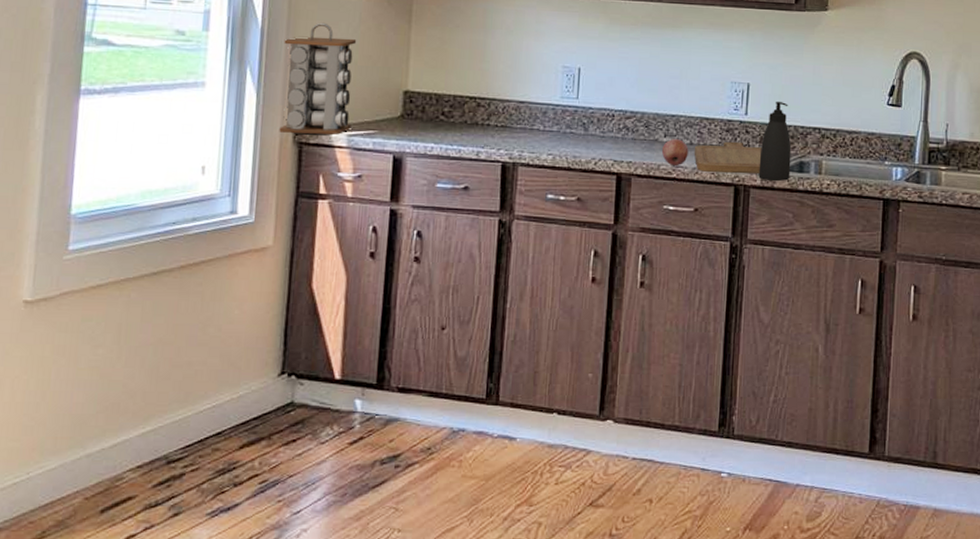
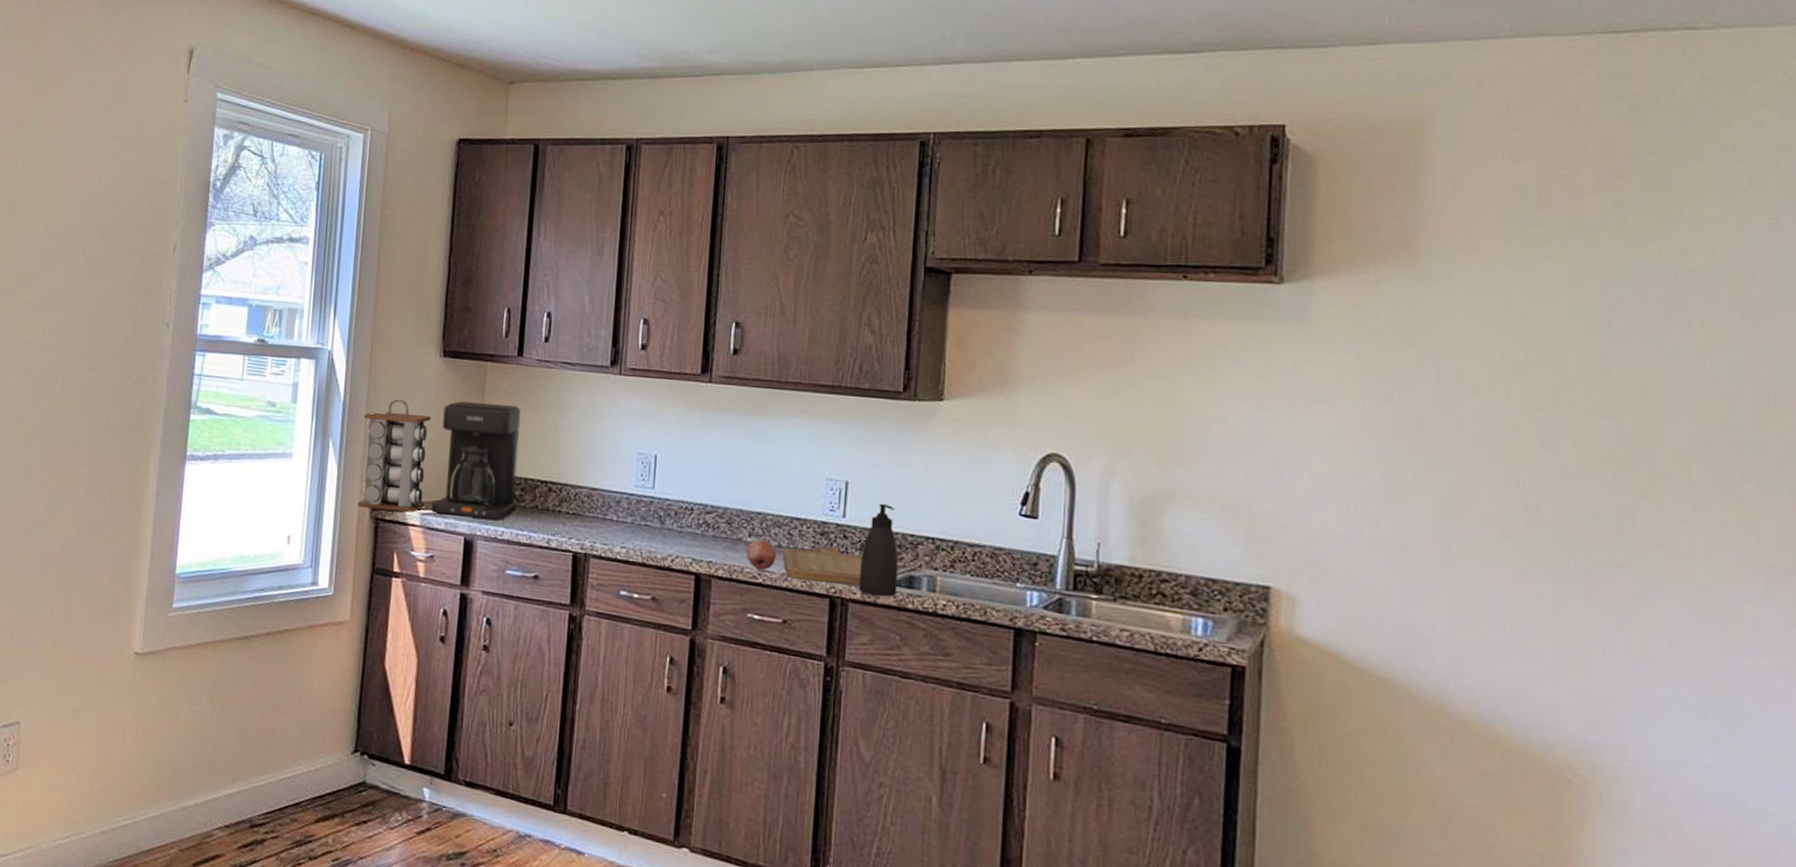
coffee maker: none [358,24,448,138] -> present [431,401,521,521]

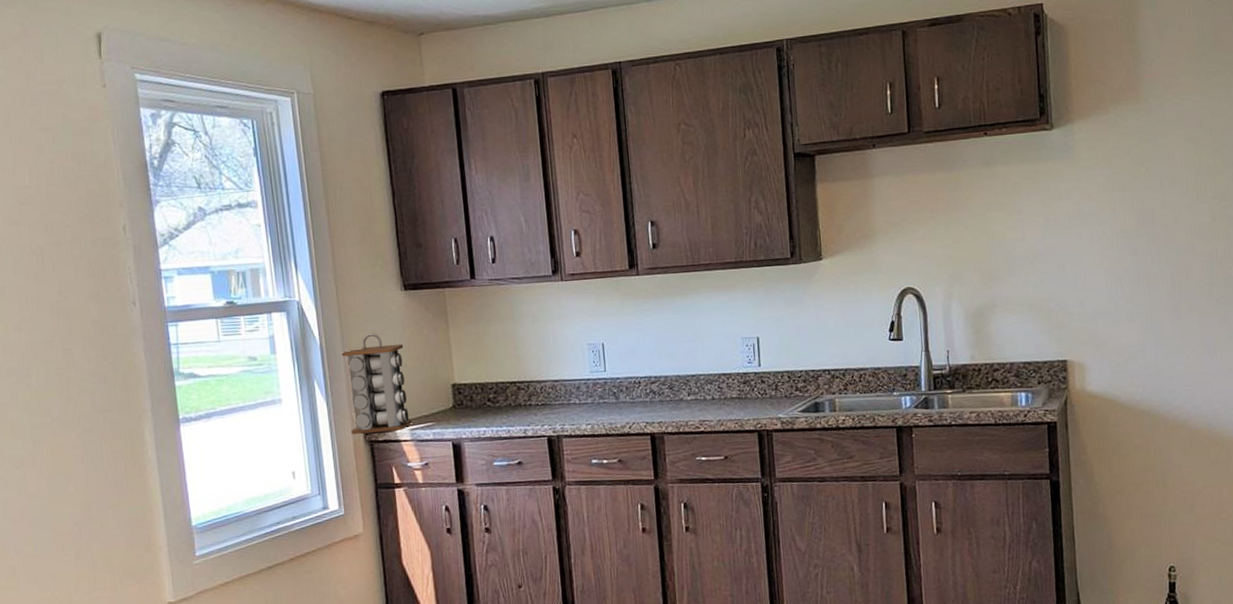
coffee maker: present [431,401,521,521] -> none [413,322,493,427]
fruit: present [746,538,777,571] -> none [688,395,712,421]
chopping board: present [782,546,863,587] -> none [716,391,779,423]
soap dispenser: present [858,503,899,598] -> none [777,349,808,424]

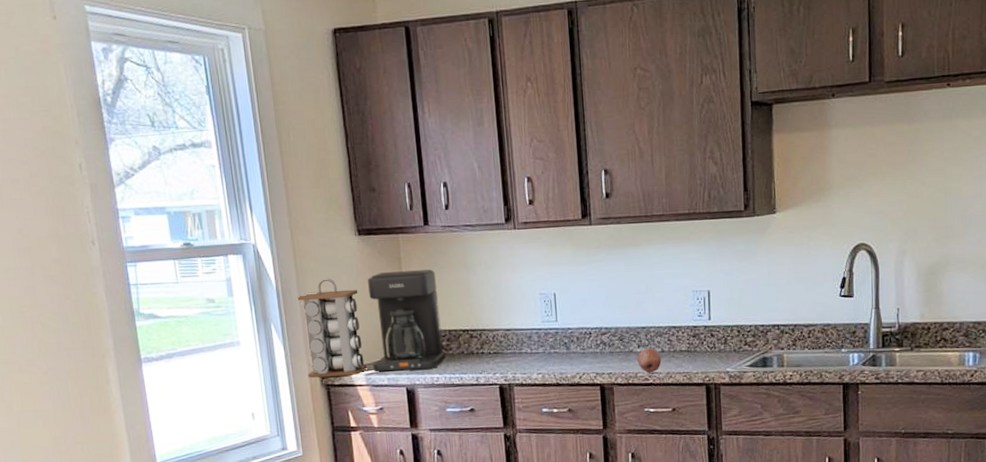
coffee maker: none [413,322,493,427] -> present [368,269,446,372]
fruit: none [688,395,712,421] -> present [637,347,661,373]

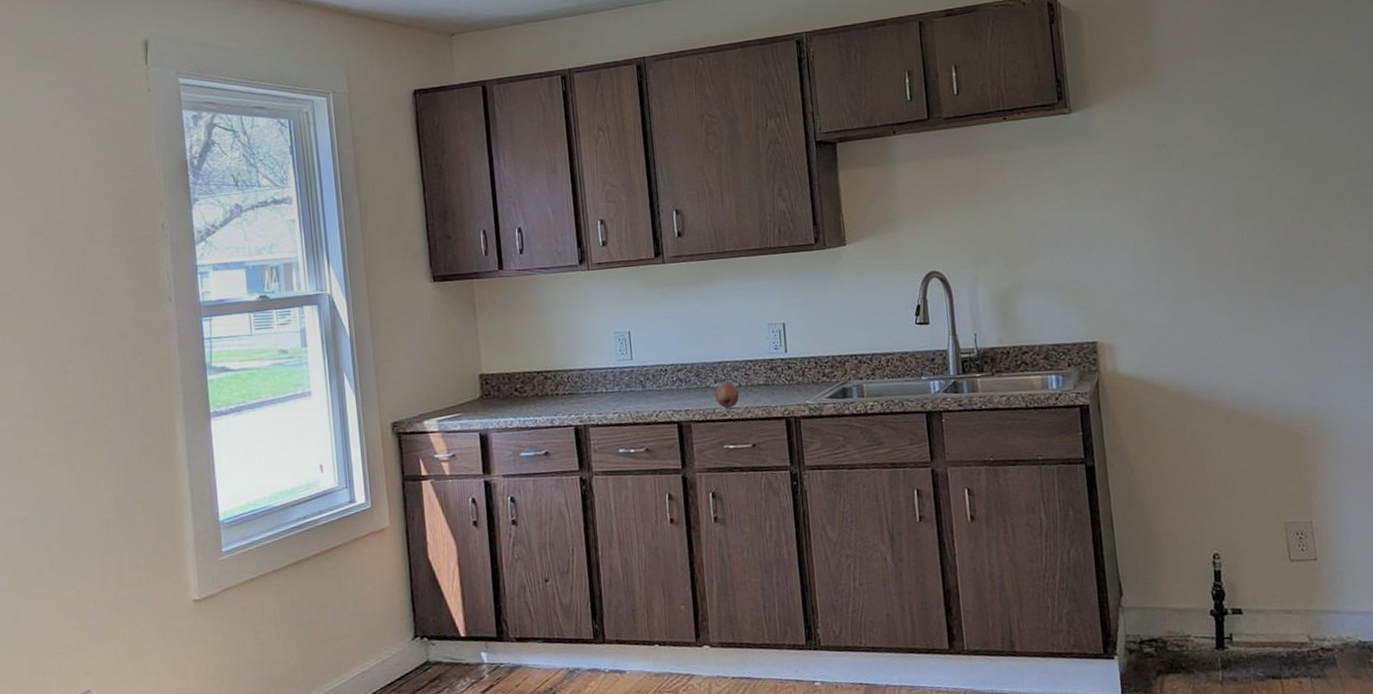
spice rack: present [297,277,367,379] -> none [370,324,440,427]
coffee maker: present [368,269,446,372] -> none [442,312,520,418]

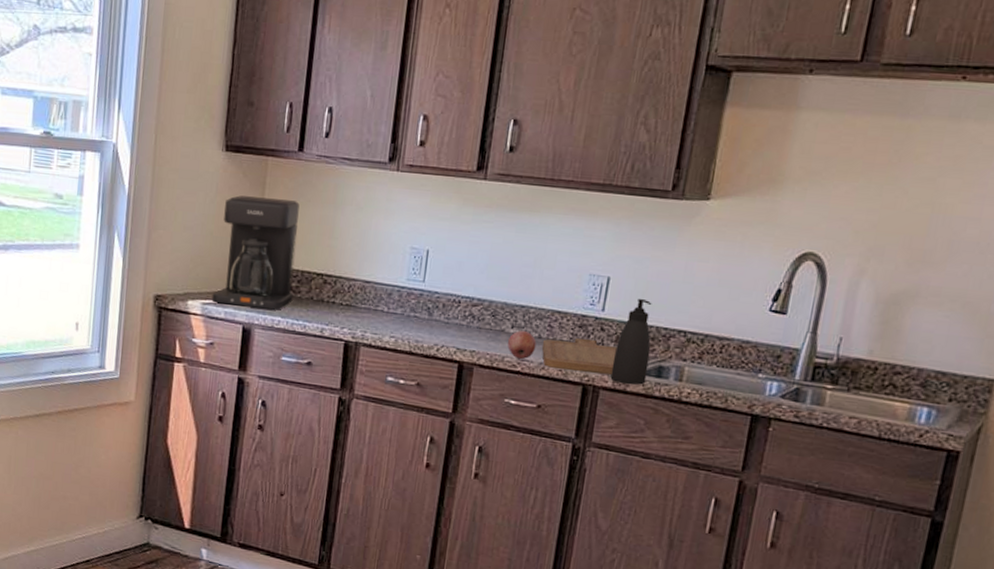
coffee maker: none [442,312,520,418] -> present [211,195,300,311]
chopping board: none [743,378,807,410] -> present [541,338,618,376]
soap dispenser: none [804,335,836,410] -> present [610,298,652,386]

